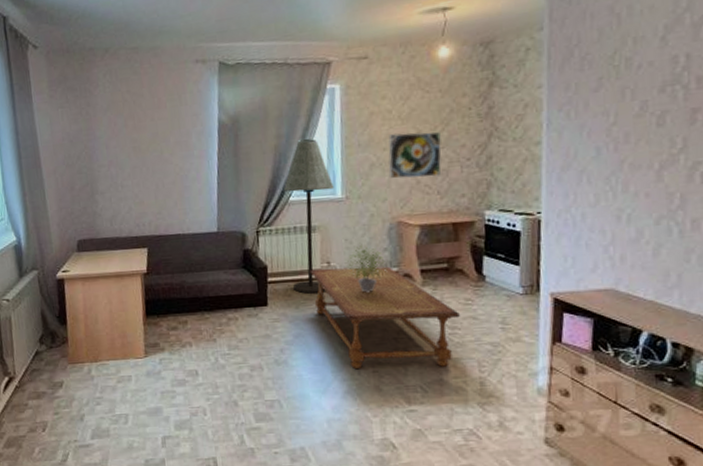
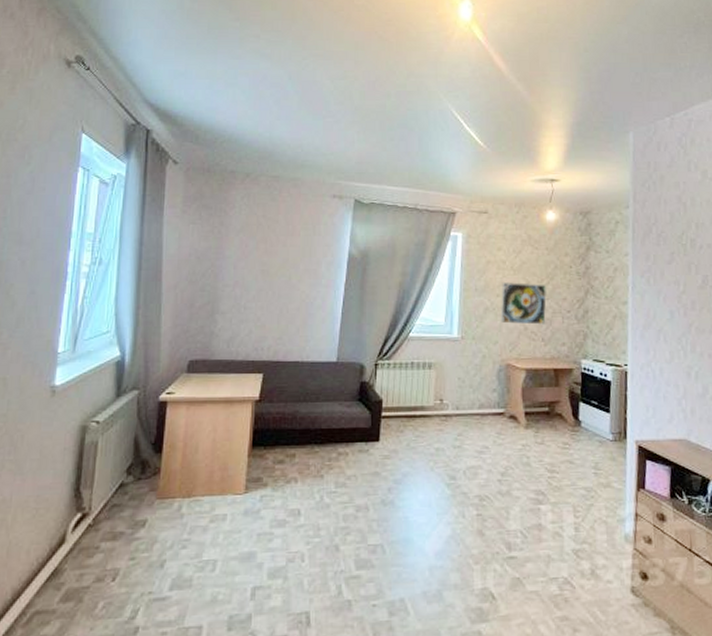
floor lamp: present [284,138,335,295] -> none [405,278,452,432]
coffee table: present [310,266,460,370] -> none [423,405,558,512]
potted plant: present [347,242,389,292] -> none [459,382,497,432]

